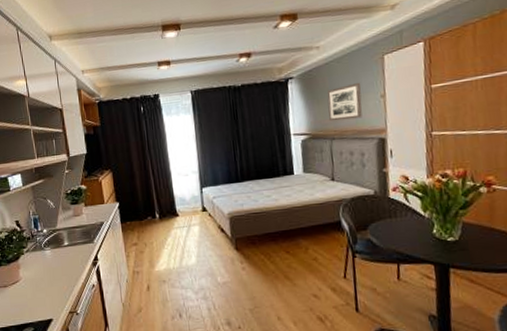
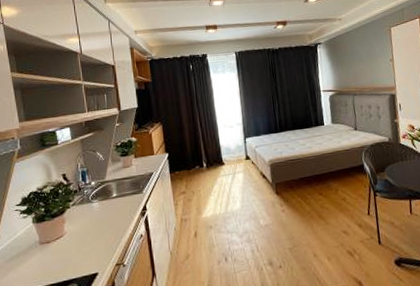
wall art: present [326,82,363,122] -> none [348,48,377,80]

